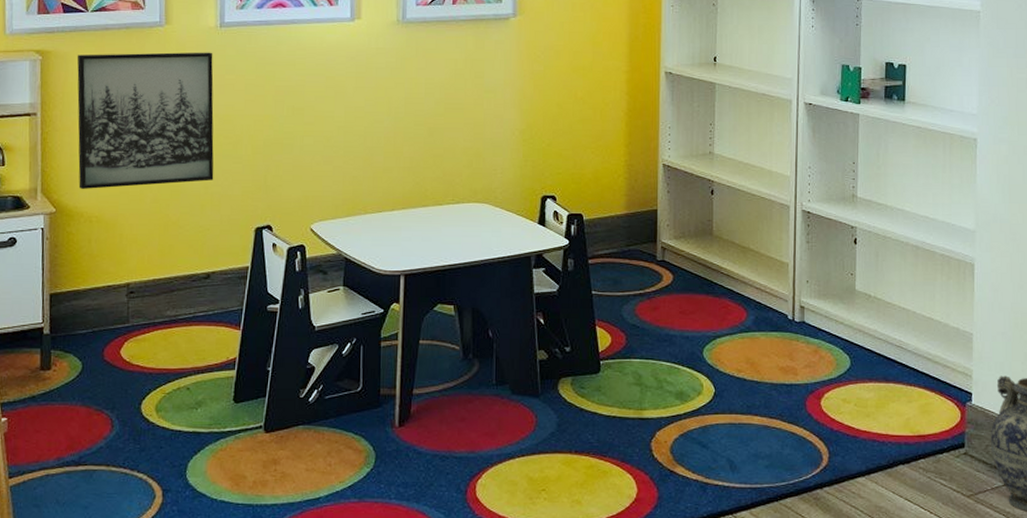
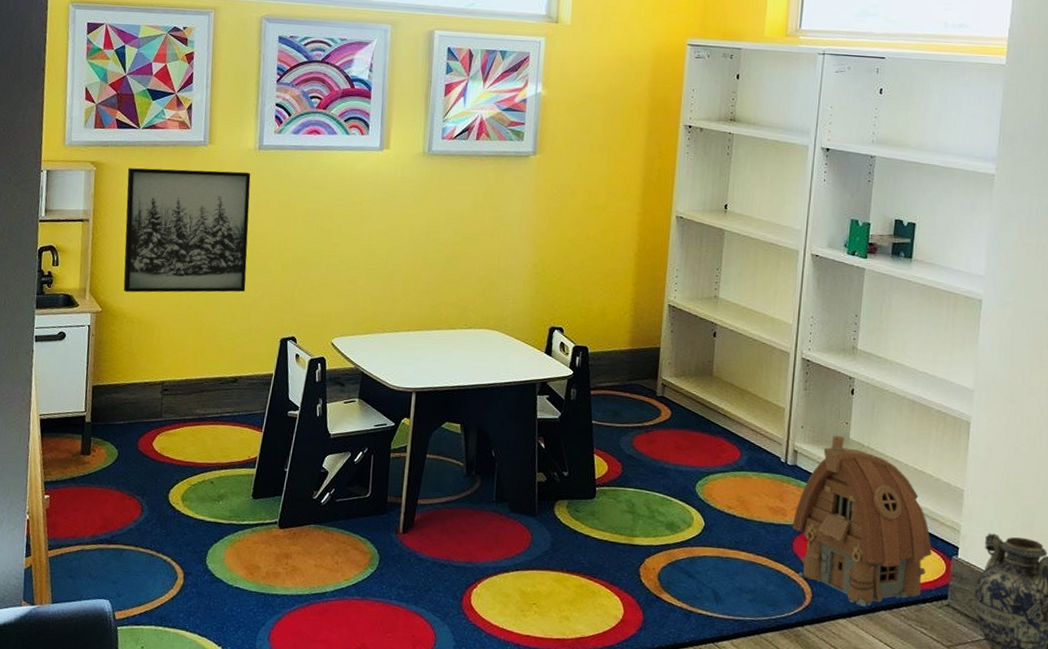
toy house: none [803,287,946,462] -> present [792,435,932,606]

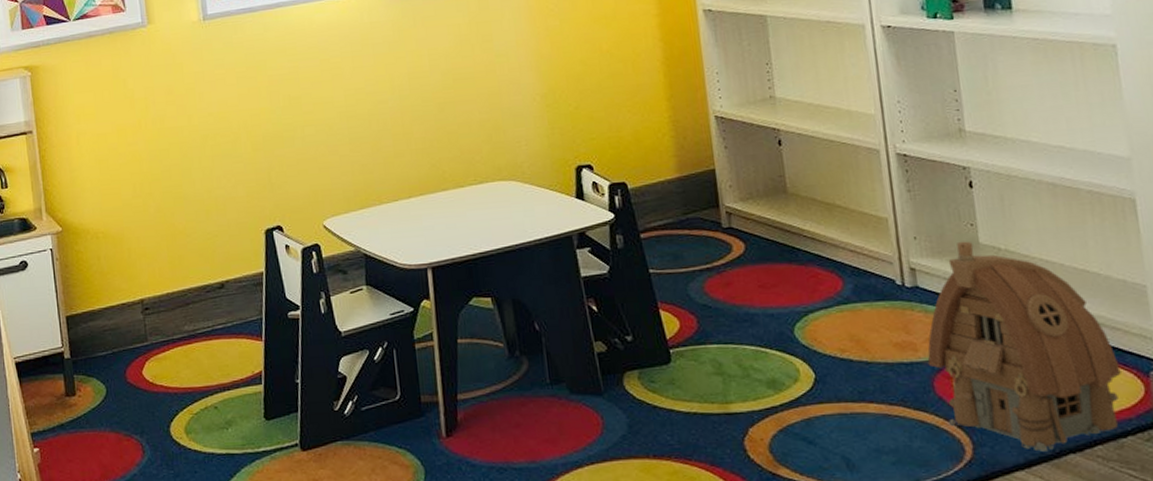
wall art: present [123,168,251,293] -> none [64,47,216,206]

